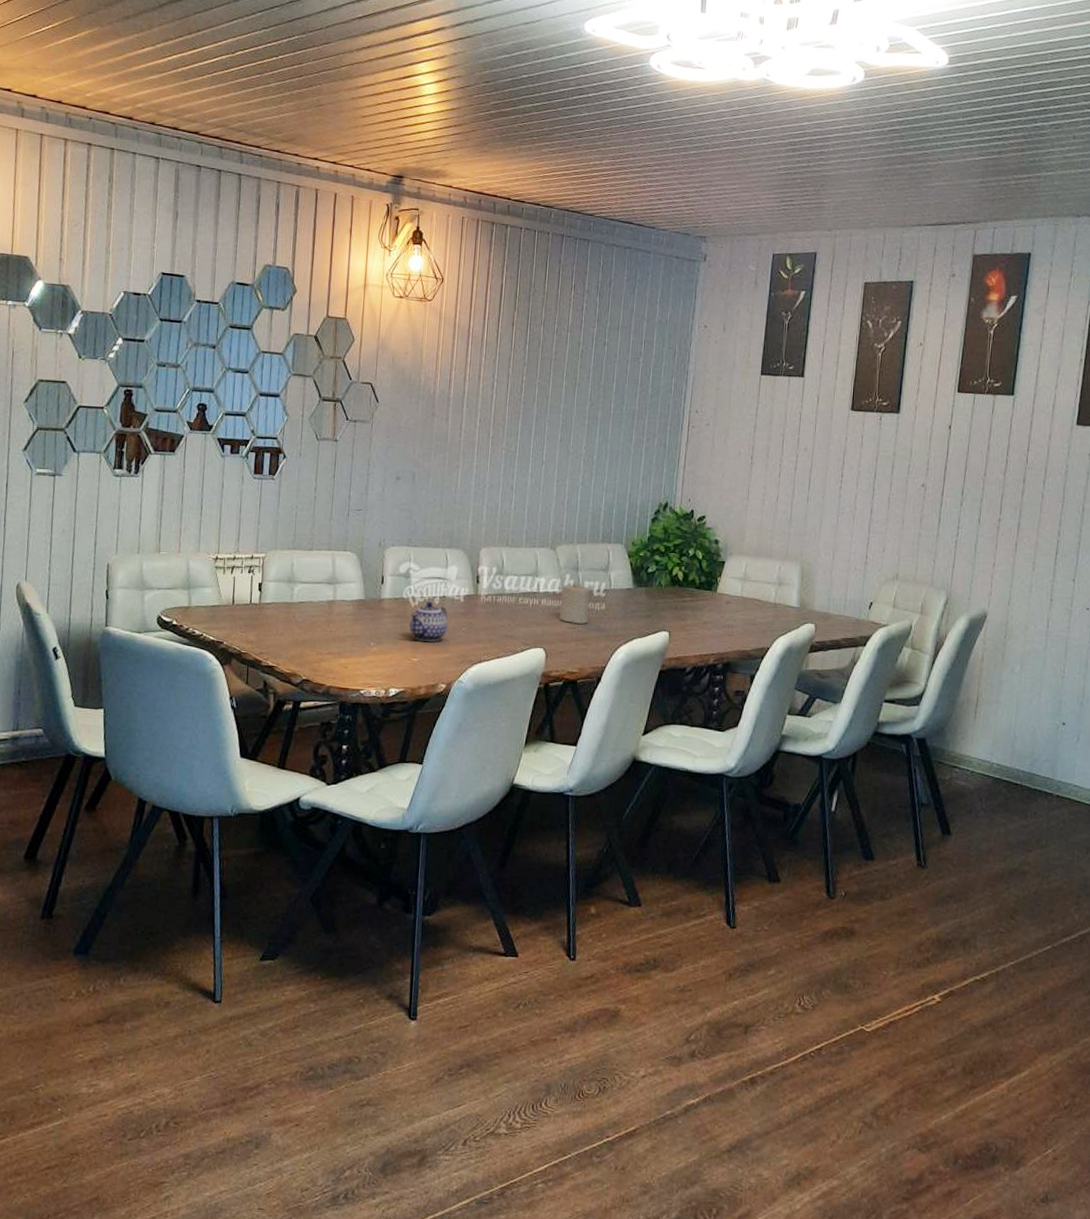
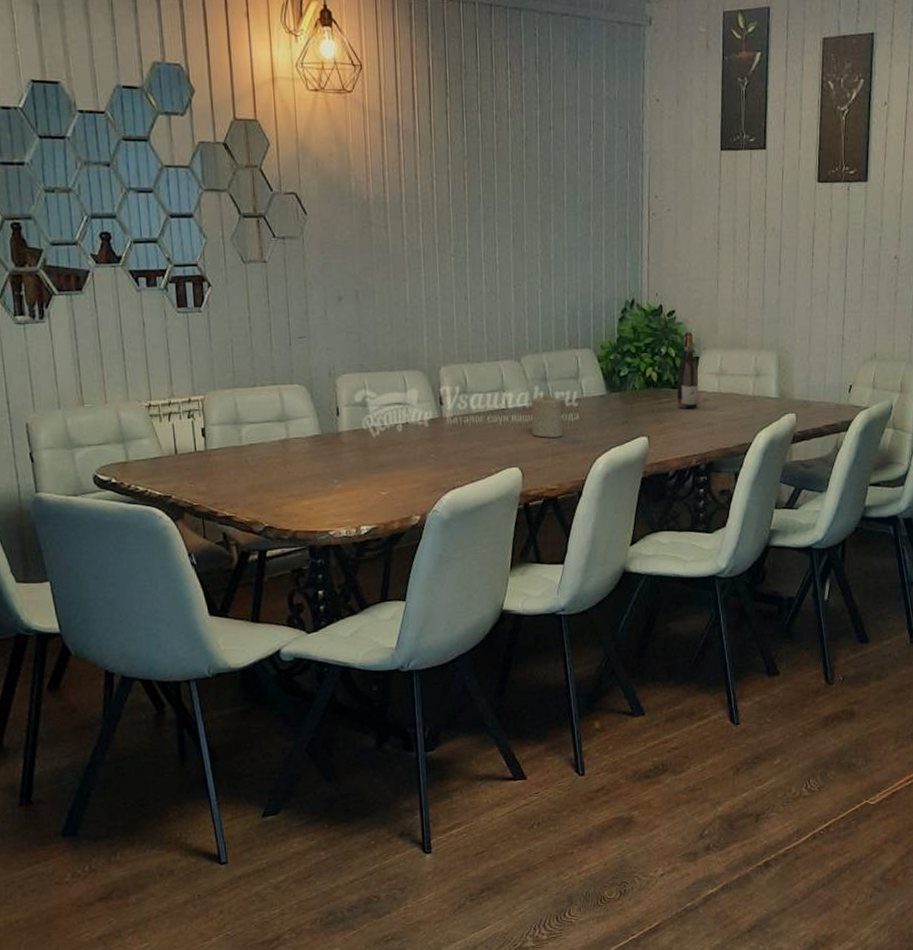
teapot: present [409,601,448,642] -> none [372,430,414,473]
wine bottle: none [700,537,723,611] -> present [677,332,698,410]

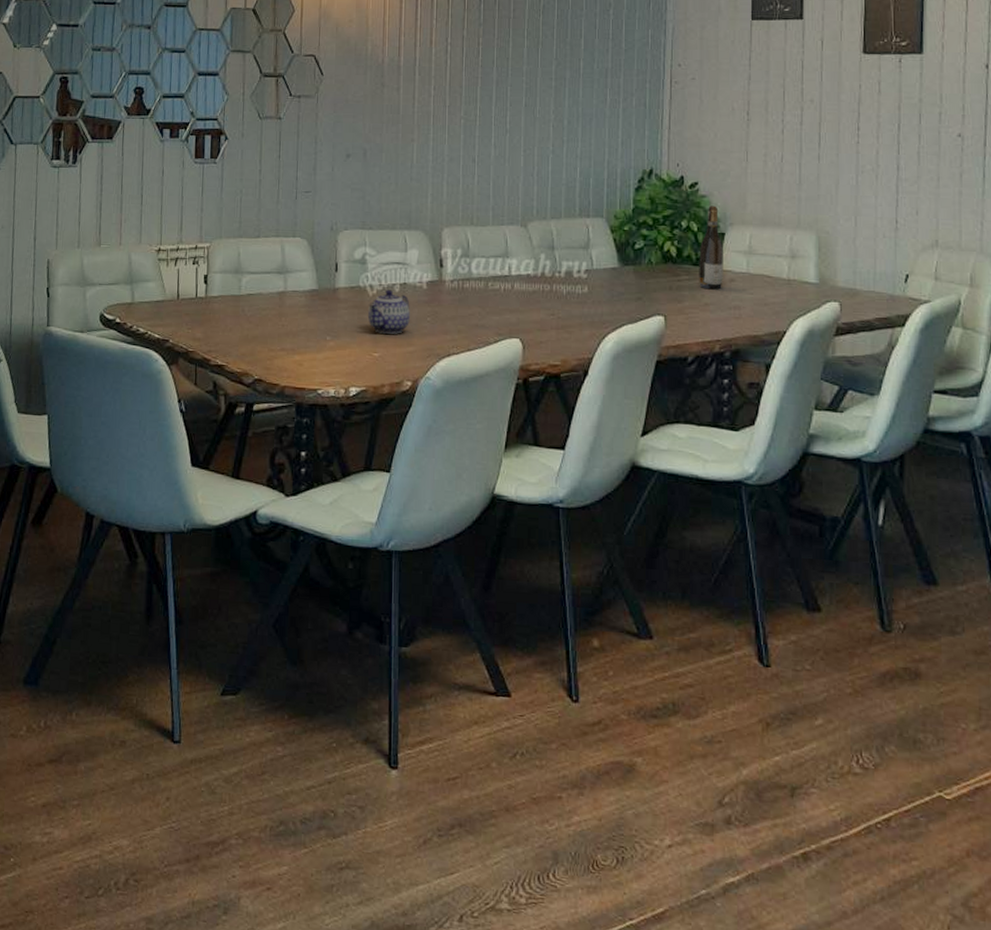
teapot: none [372,430,414,473] -> present [367,289,410,334]
candle: present [531,392,563,438] -> none [535,260,569,310]

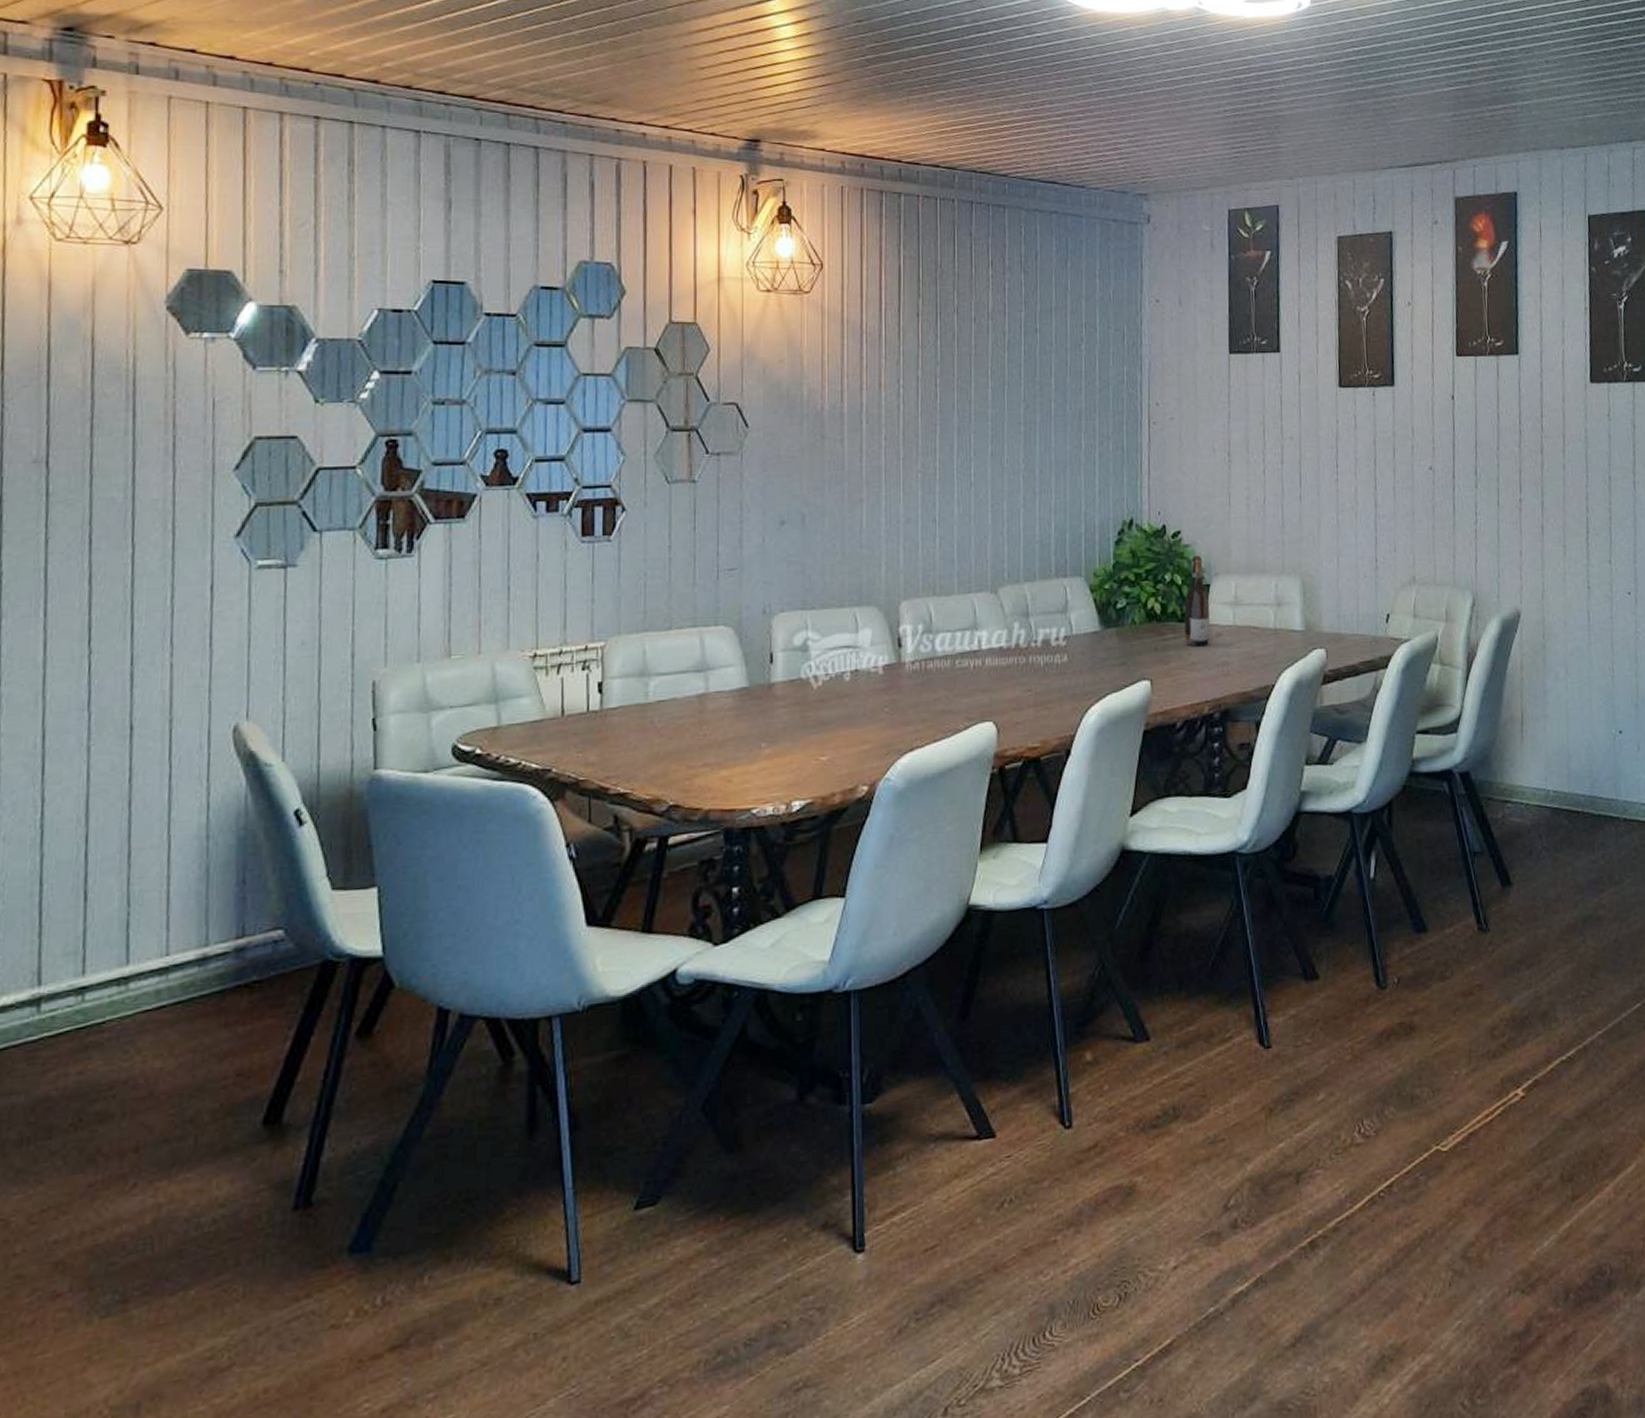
teapot: present [367,289,410,334] -> none [811,679,864,733]

